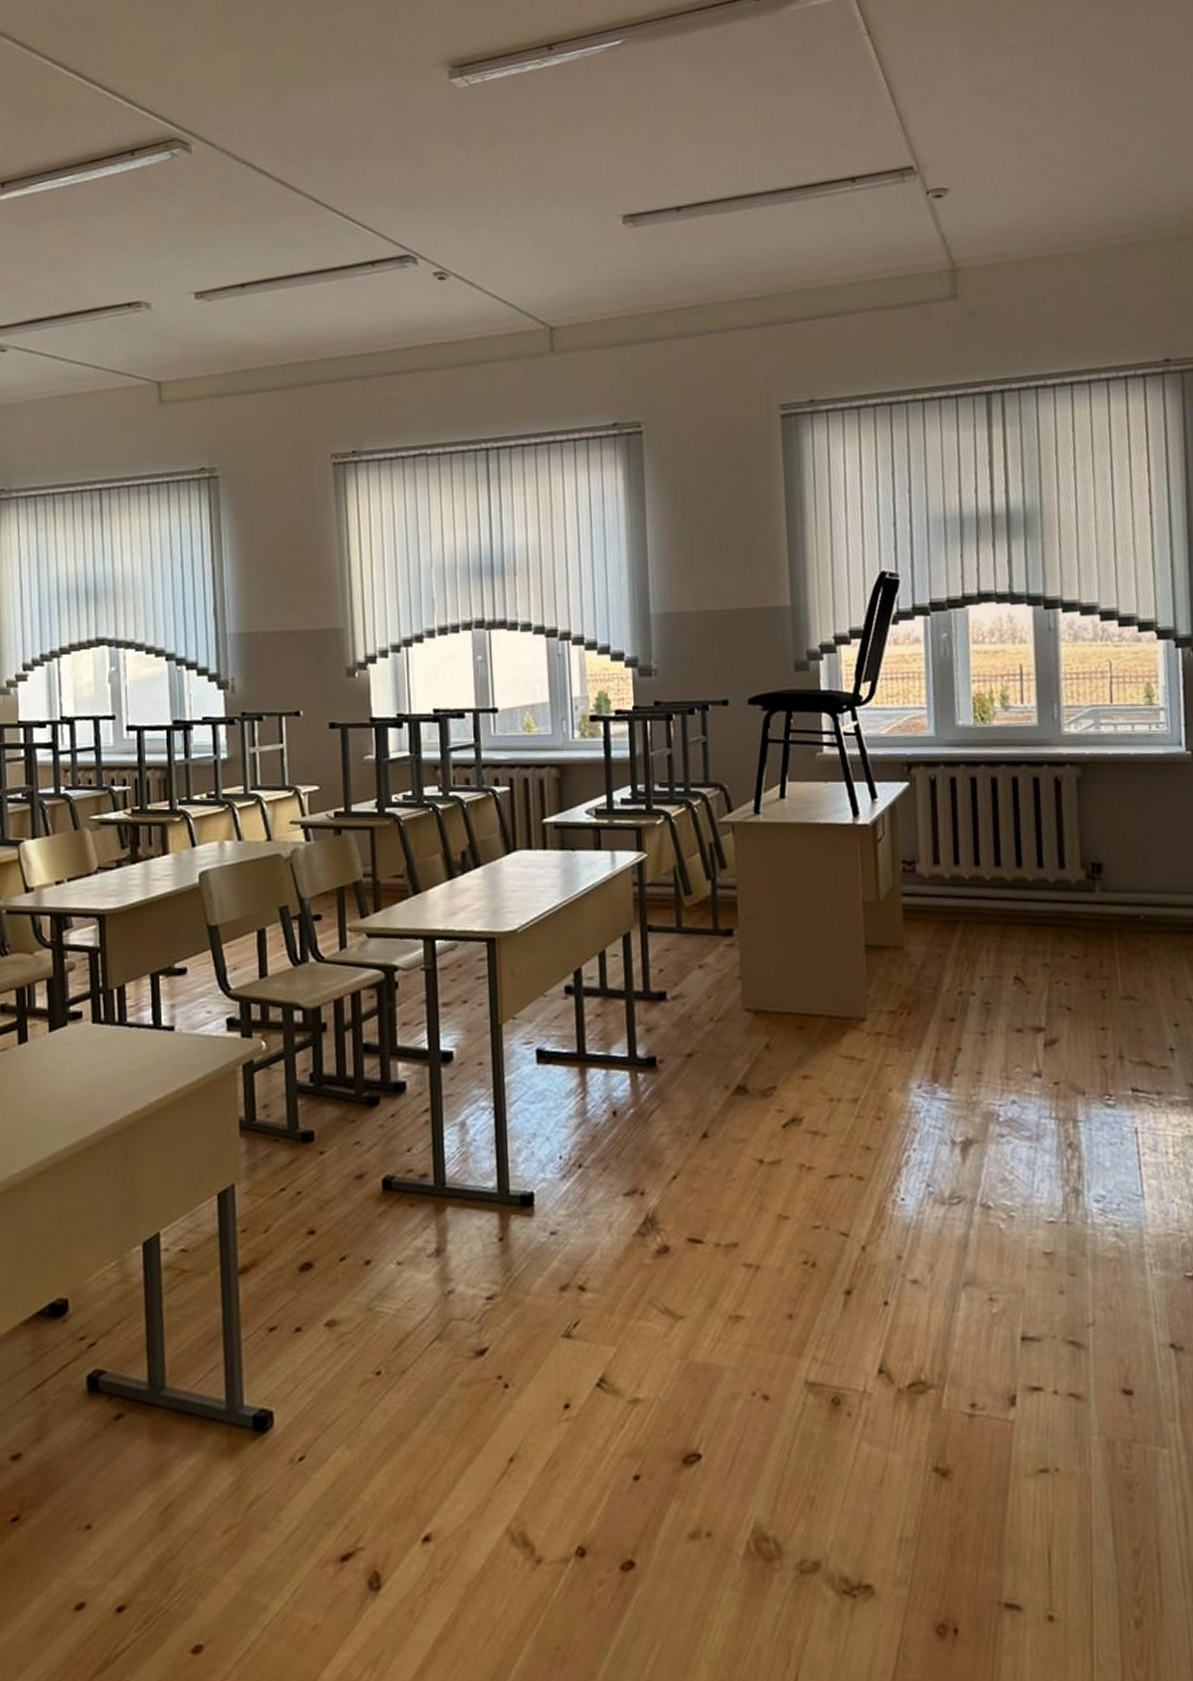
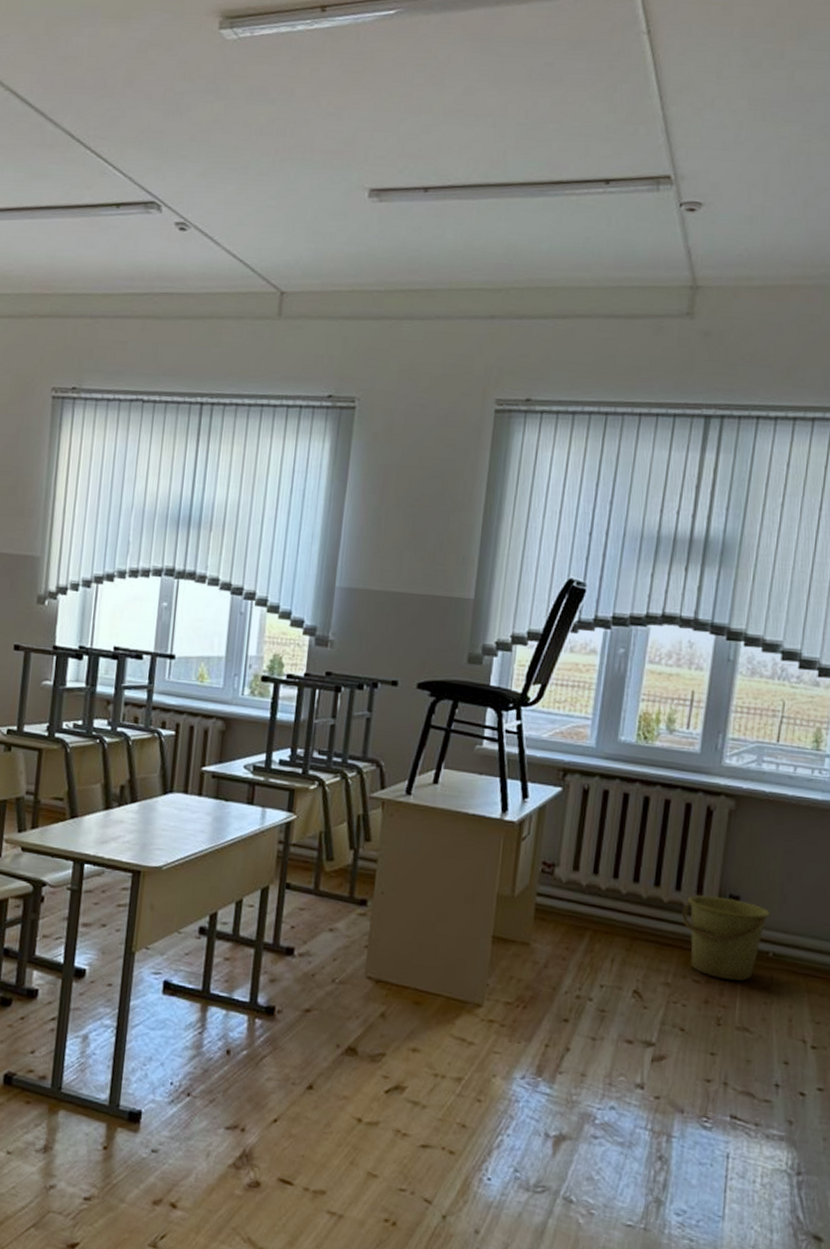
bucket: none [1048,867,1135,950] -> present [681,895,771,981]

